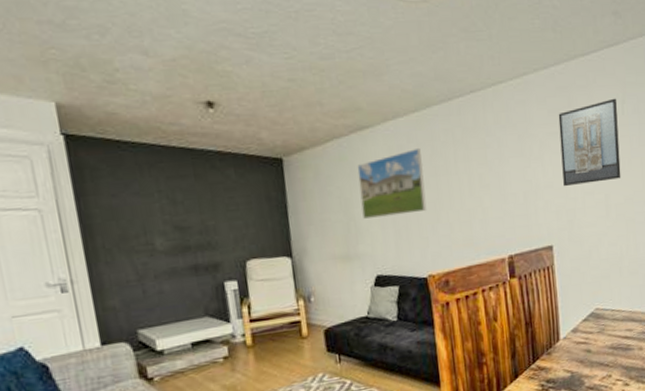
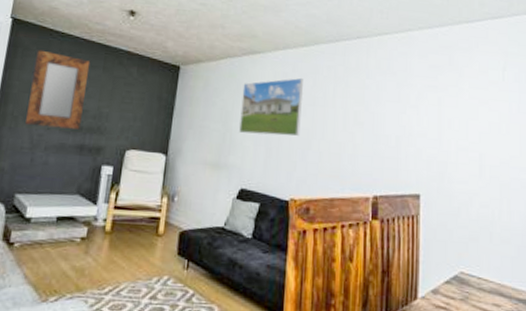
home mirror: none [108,167,188,256] -> present [24,49,91,129]
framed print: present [558,98,621,187] -> none [437,64,498,141]

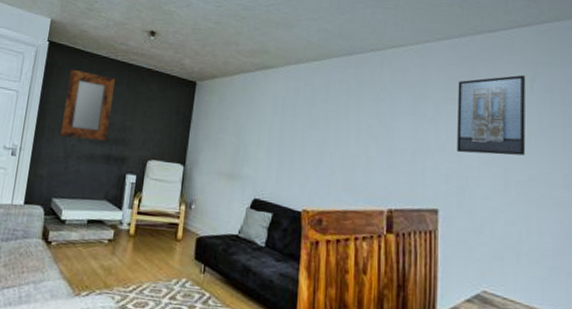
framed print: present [239,78,303,137] -> none [252,92,315,149]
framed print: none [437,64,498,141] -> present [457,75,526,156]

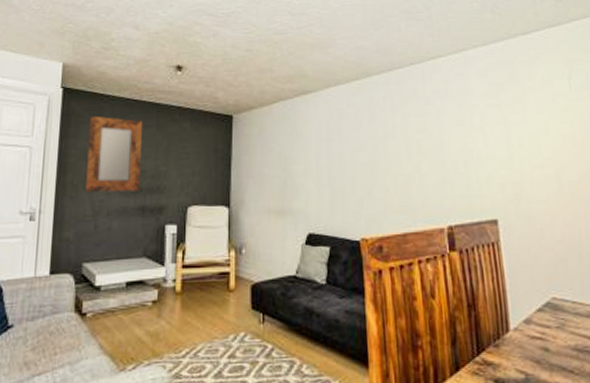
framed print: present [457,75,526,156] -> none [499,74,573,159]

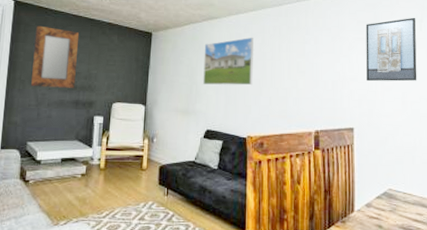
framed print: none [298,113,363,176] -> present [203,38,253,86]
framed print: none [499,74,573,159] -> present [366,17,417,82]

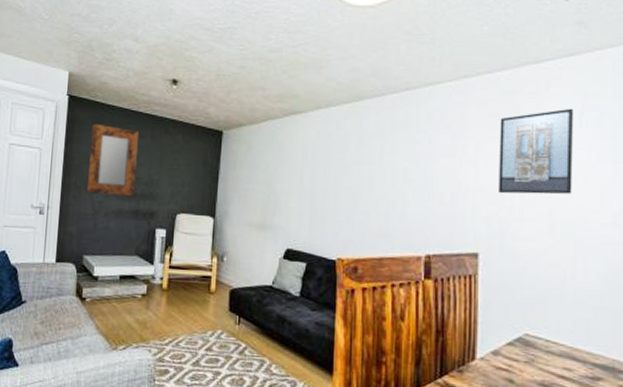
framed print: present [203,38,253,86] -> none [283,137,348,196]

